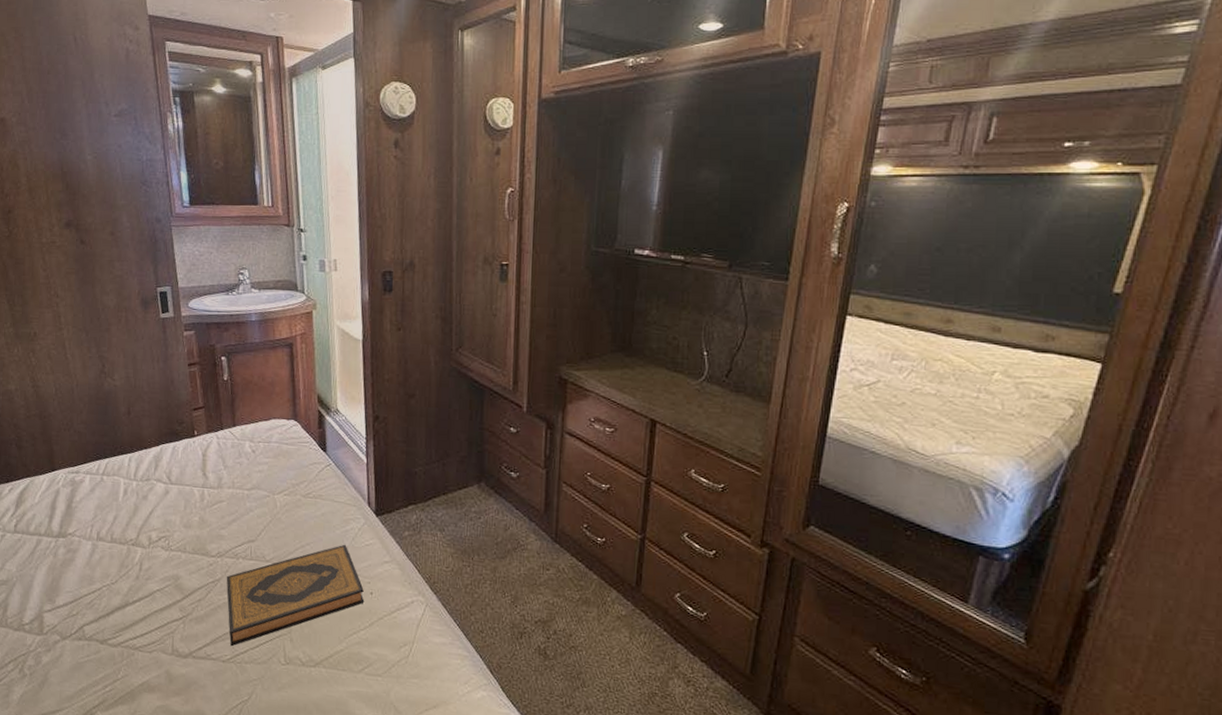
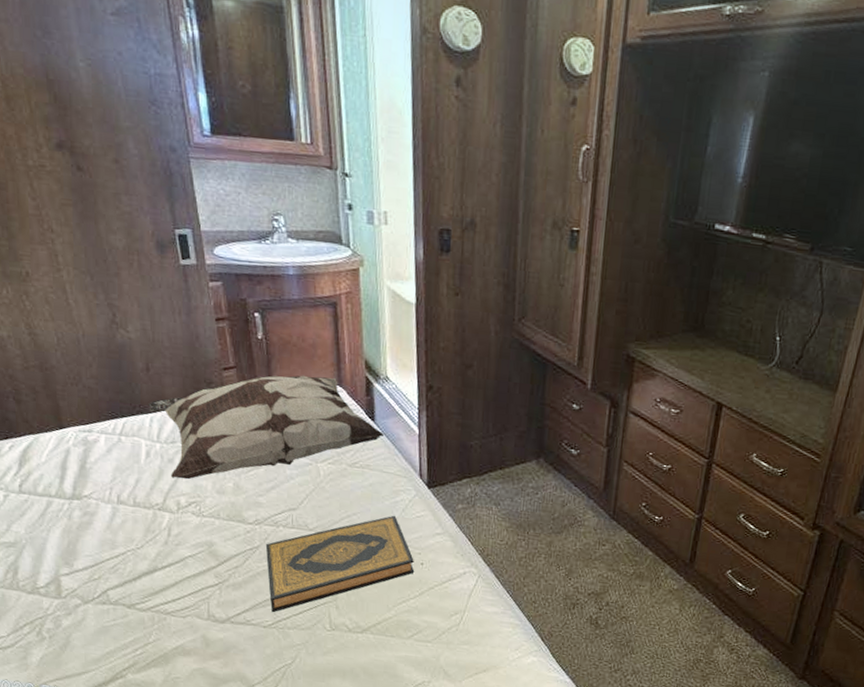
decorative pillow: none [128,411,336,515] -> present [148,375,385,480]

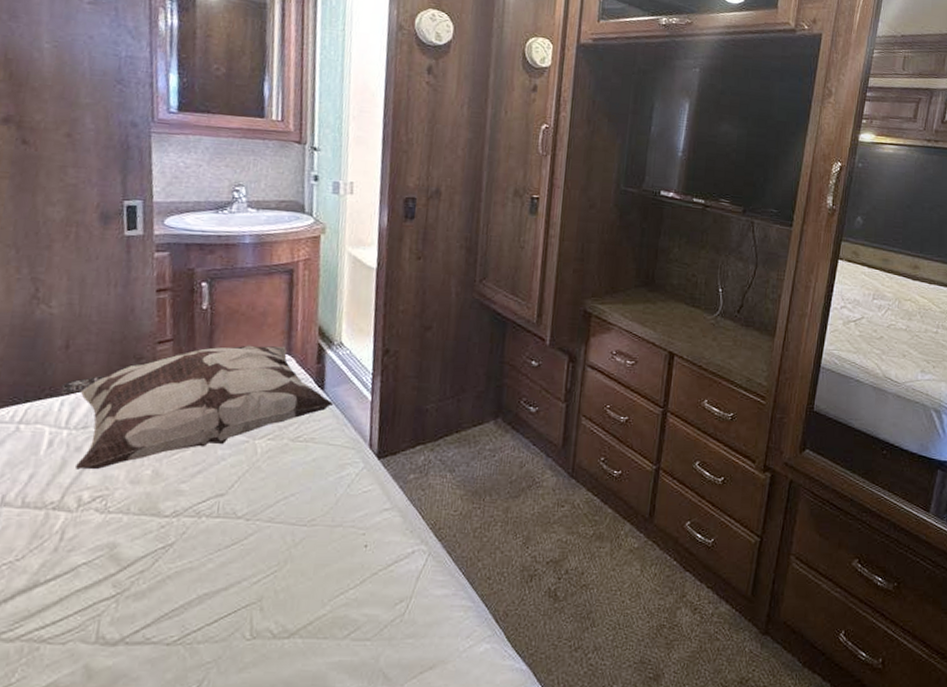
hardback book: present [265,515,415,613] -> none [179,492,357,625]

